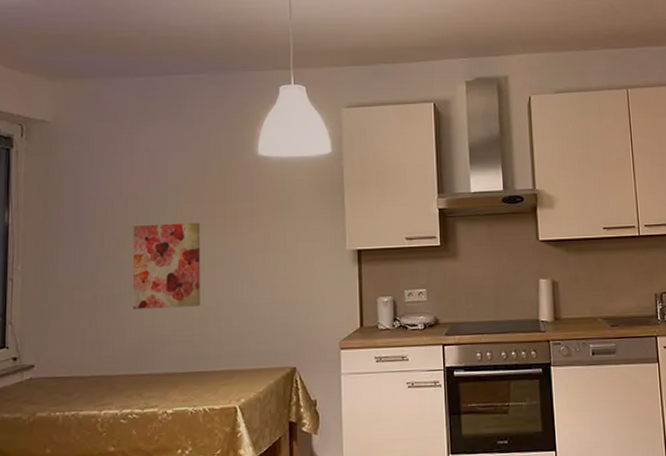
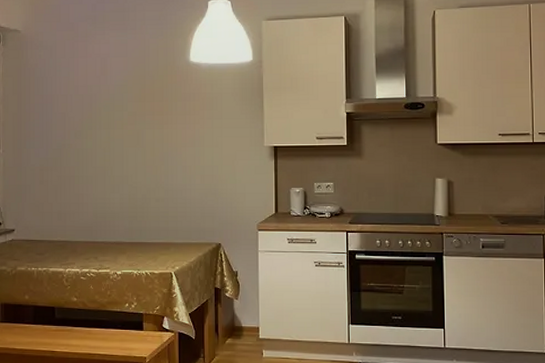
wall art: present [132,222,201,309] -> none [88,118,143,189]

